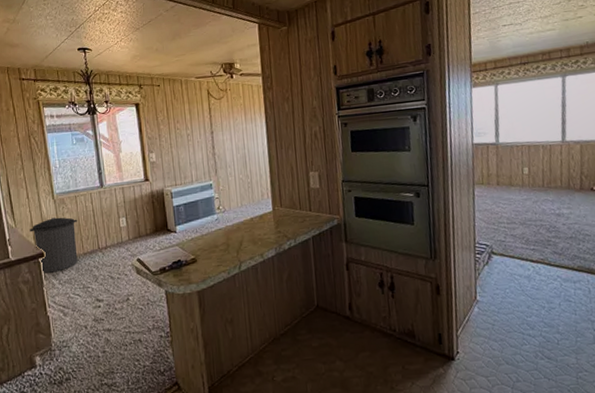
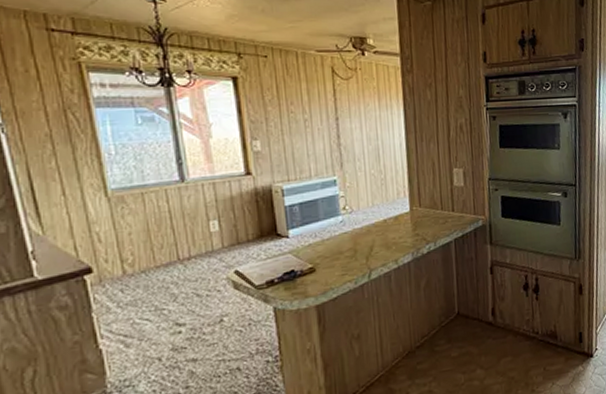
trash can: present [30,217,78,273] -> none [68,220,147,295]

